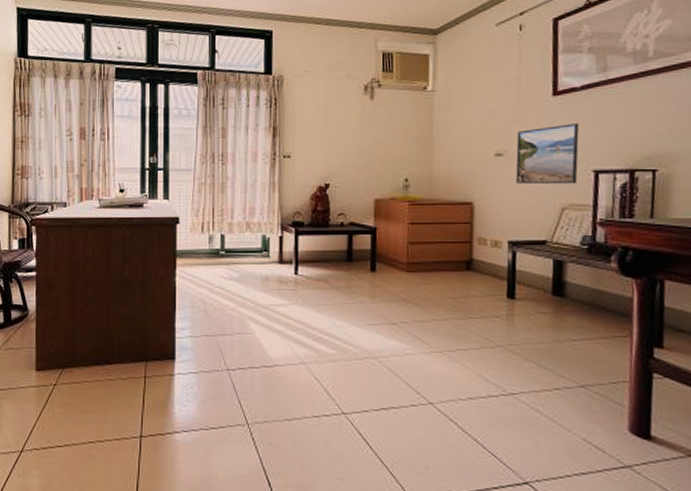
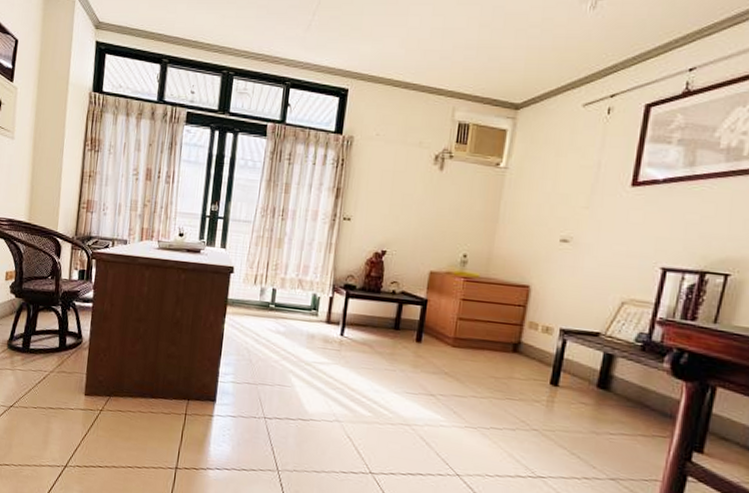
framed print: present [515,124,580,185] -> none [578,217,655,280]

